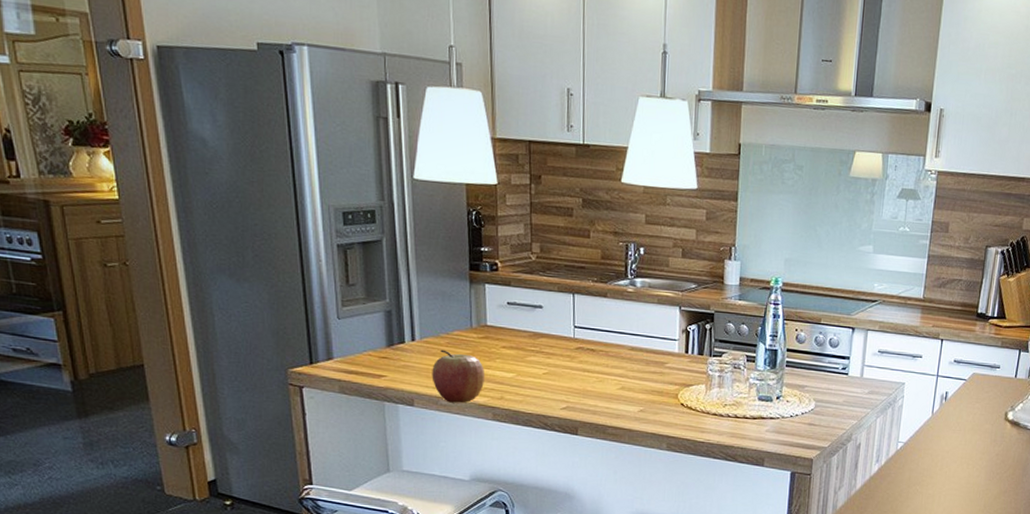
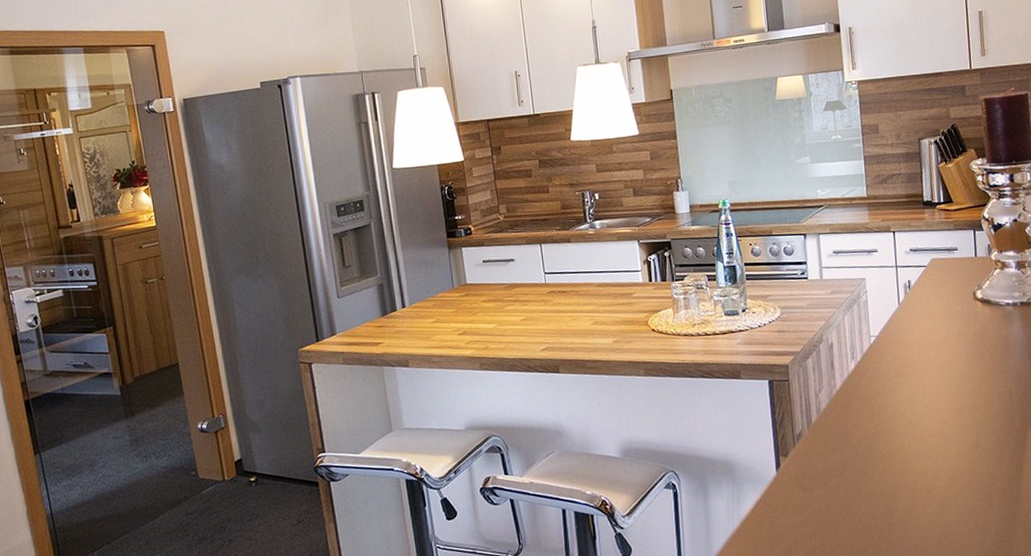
fruit: present [432,349,486,403] -> none [422,311,470,359]

